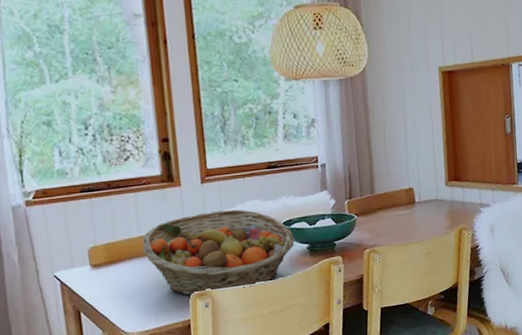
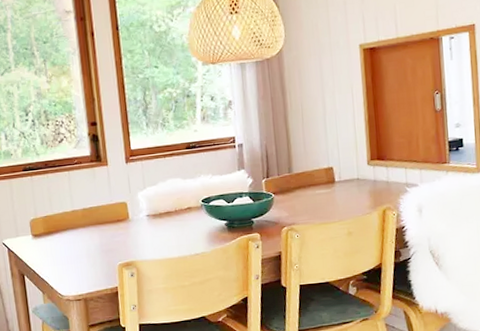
fruit basket: present [142,209,295,297] -> none [75,187,213,266]

